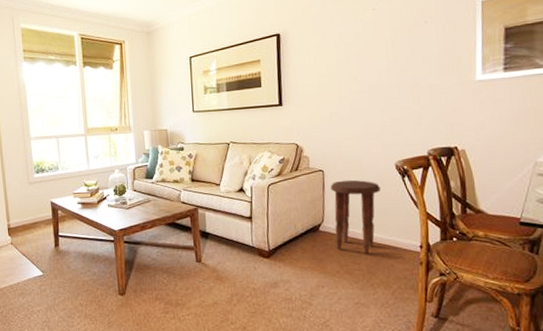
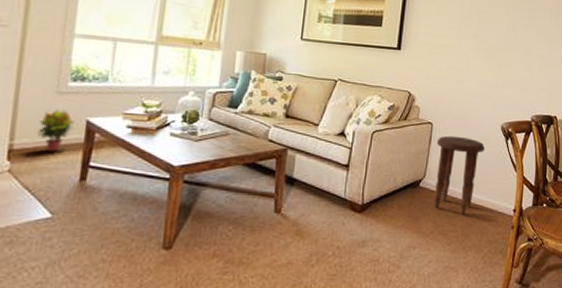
potted plant: none [21,195,44,228] -> present [37,109,74,152]

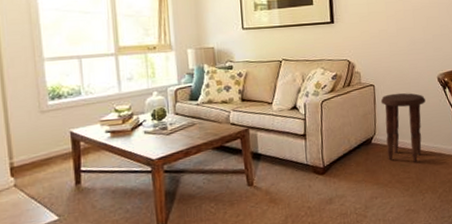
potted plant: present [37,109,74,152] -> none [30,126,61,164]

